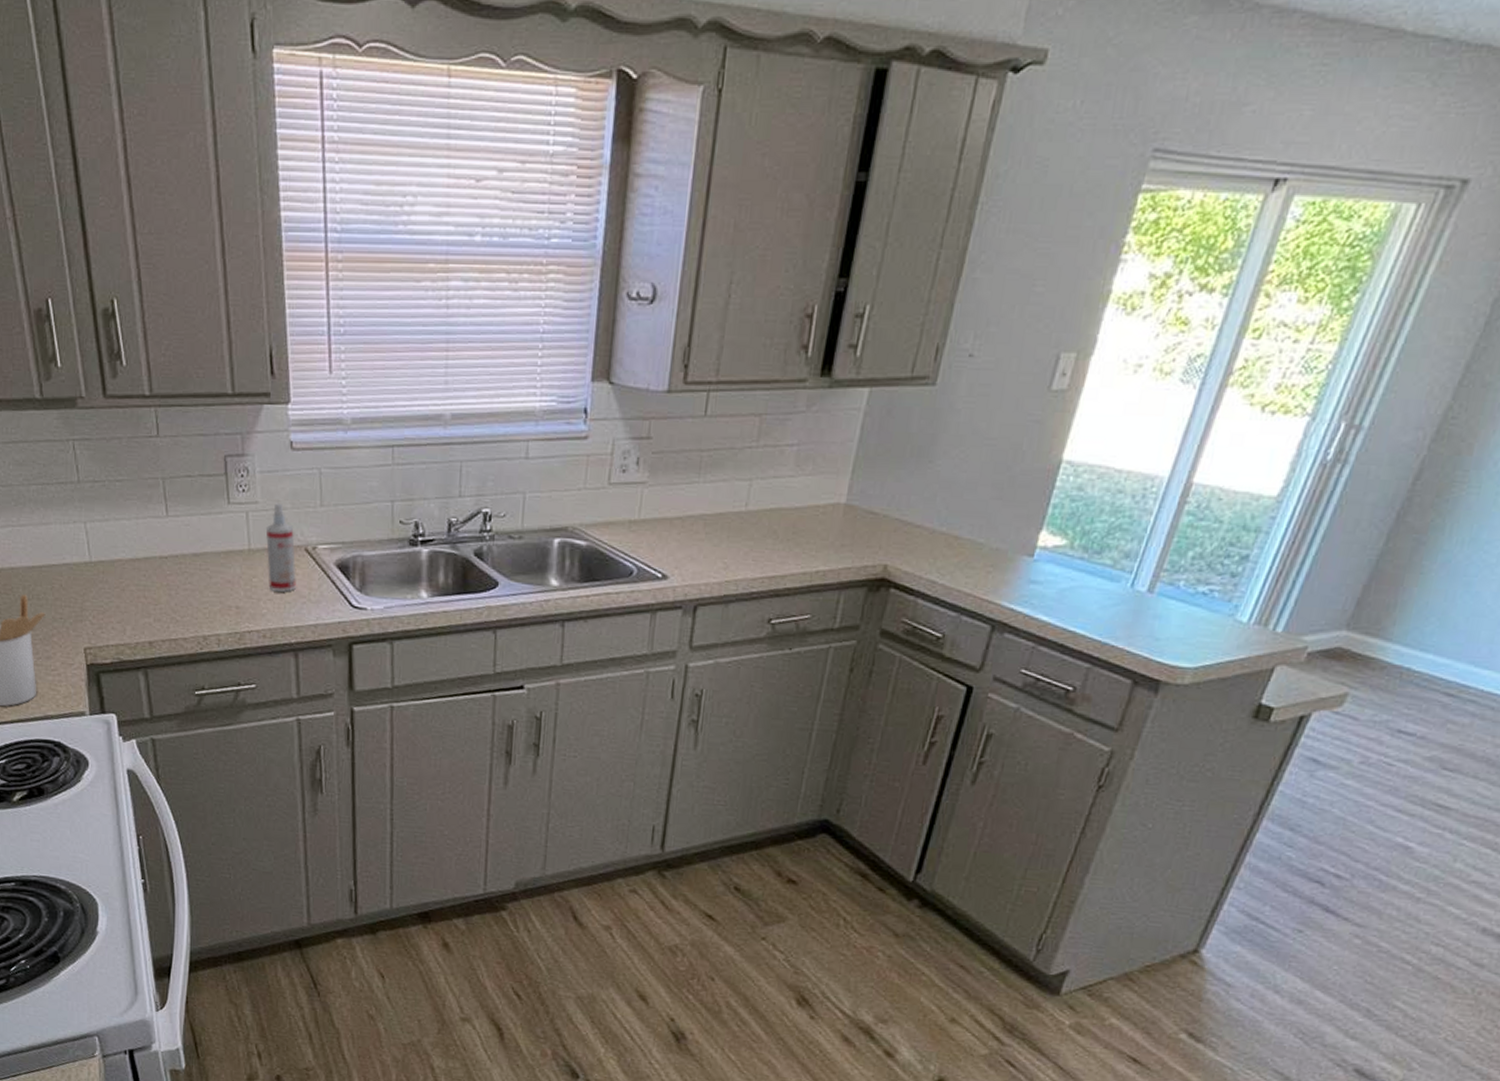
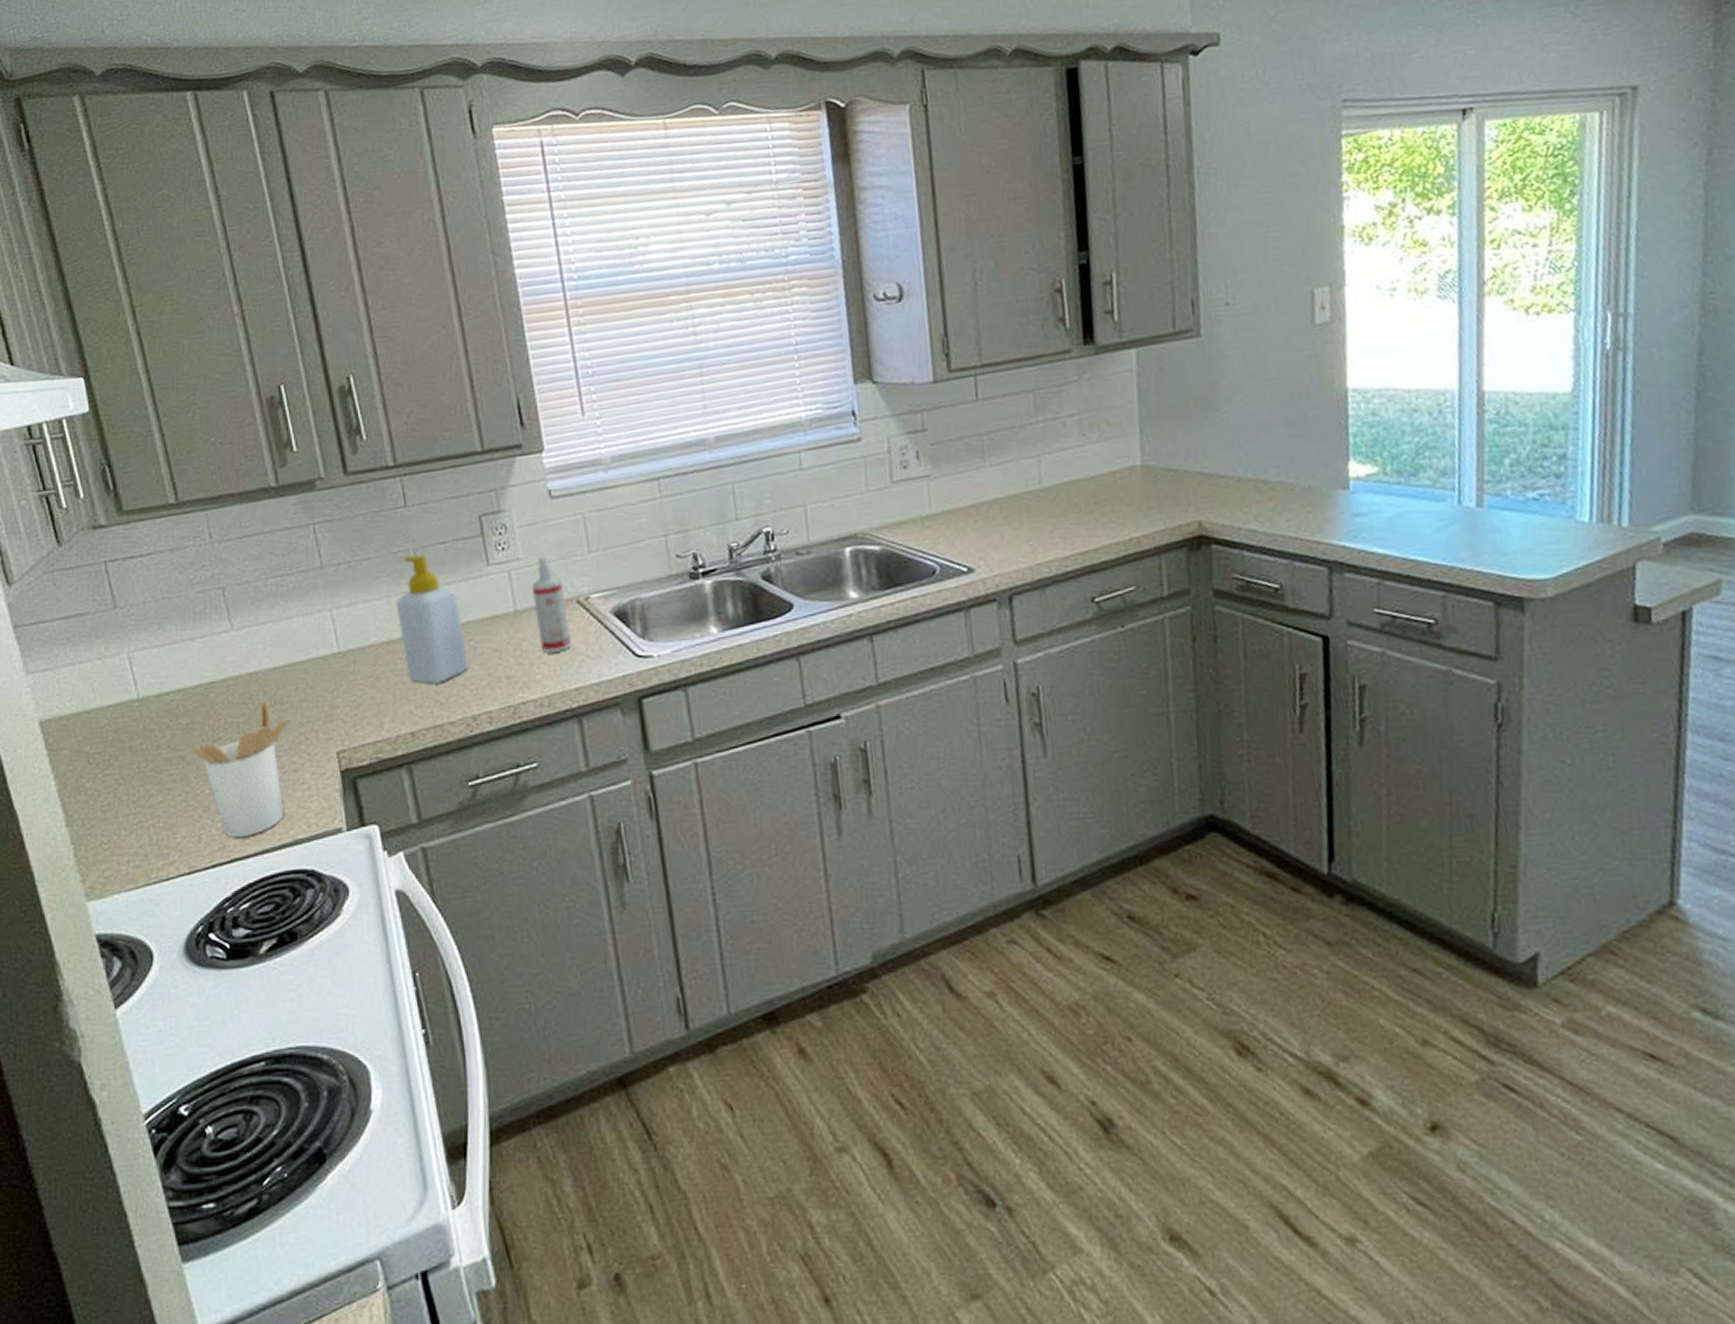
soap bottle: none [143,483,204,603] -> present [395,554,469,684]

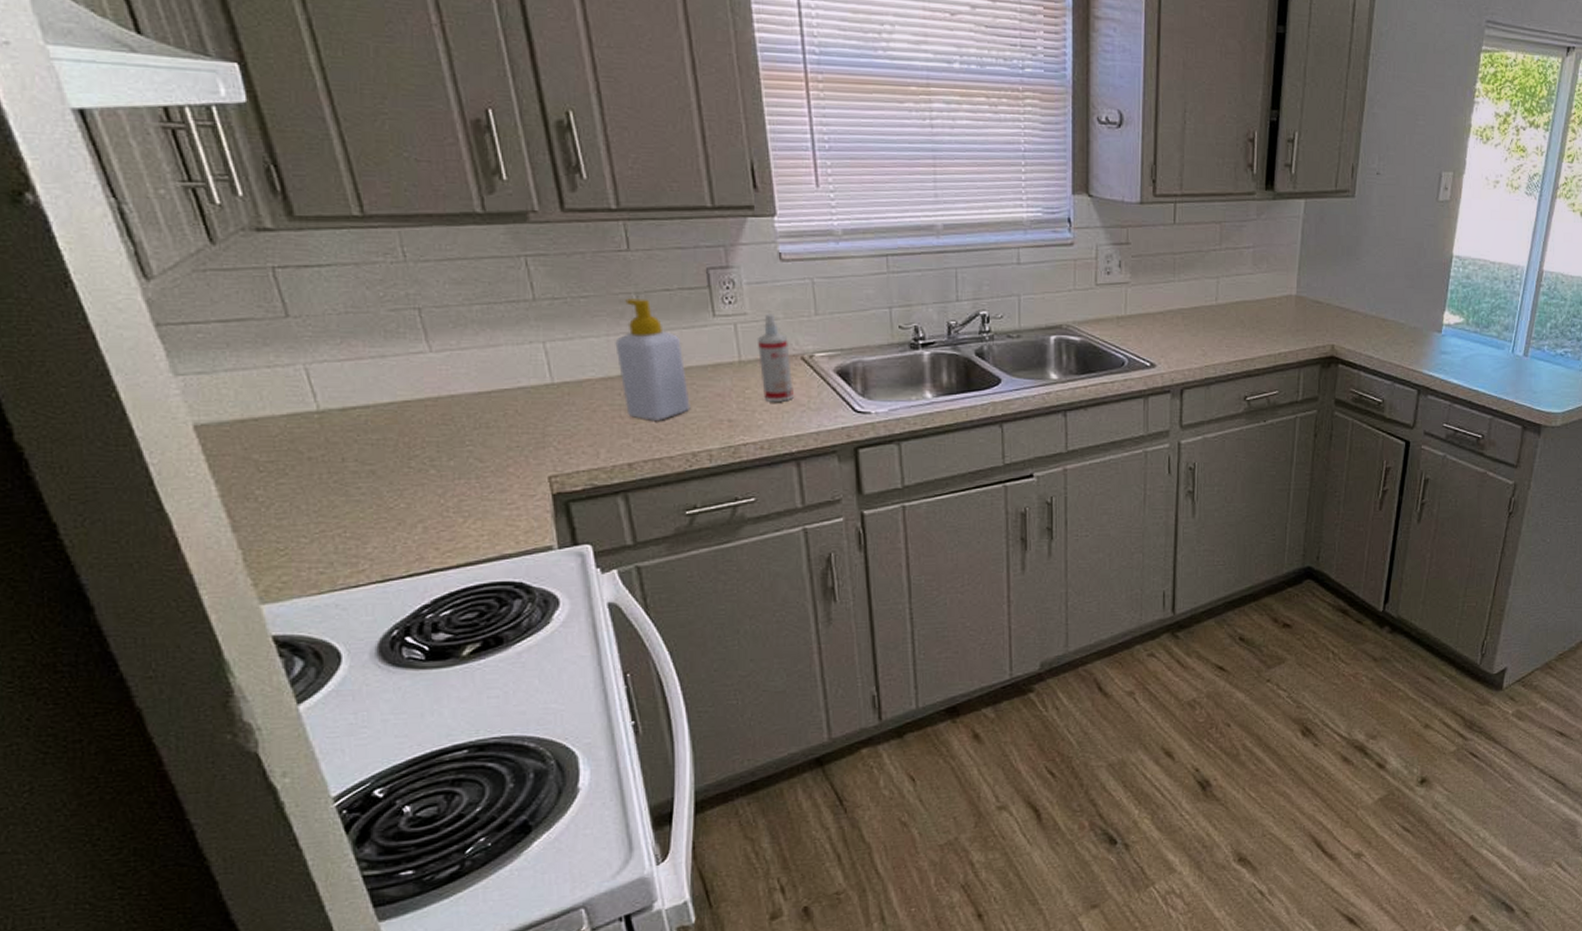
utensil holder: present [192,700,291,837] -> none [384,423,498,550]

